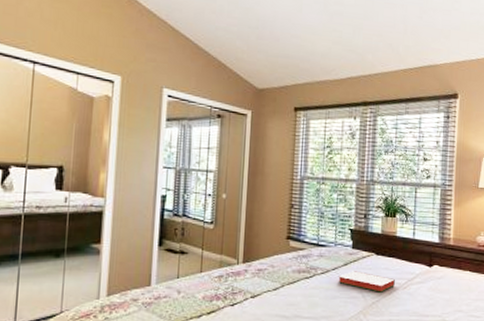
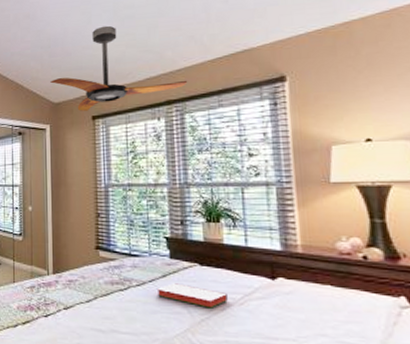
ceiling fan: none [255,17,383,102] -> present [50,25,188,111]

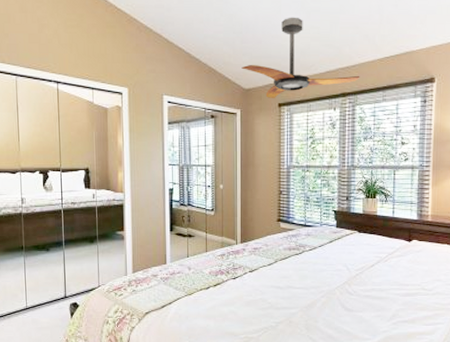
hardback book: present [156,283,228,309] -> none [324,247,376,265]

